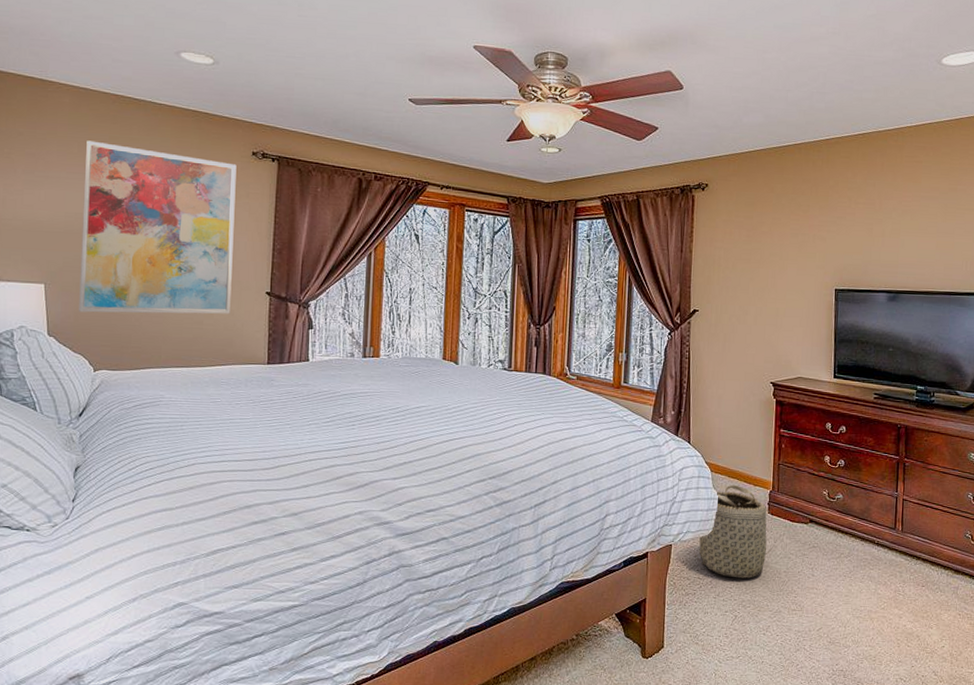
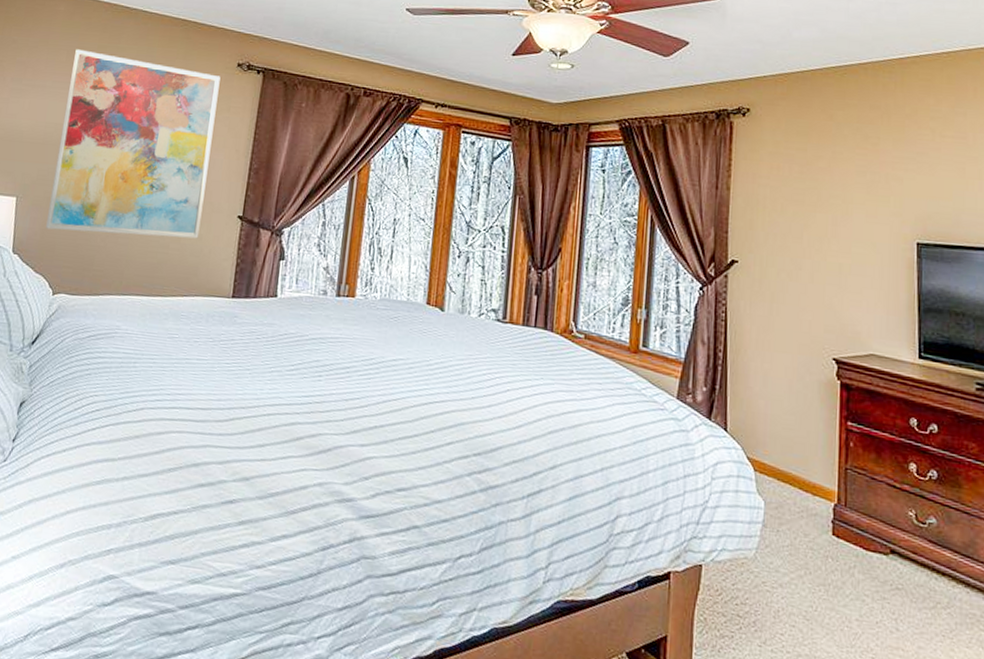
basket: present [694,484,777,578] -> none [732,491,845,624]

